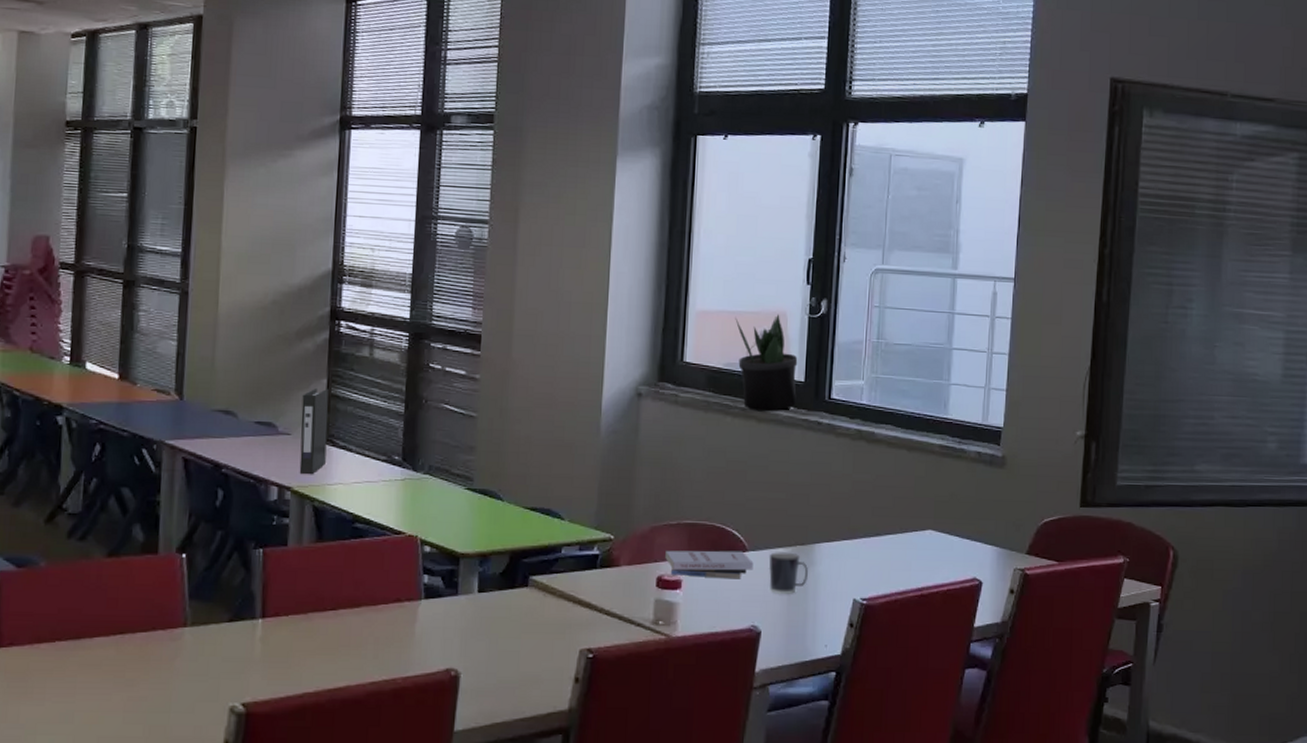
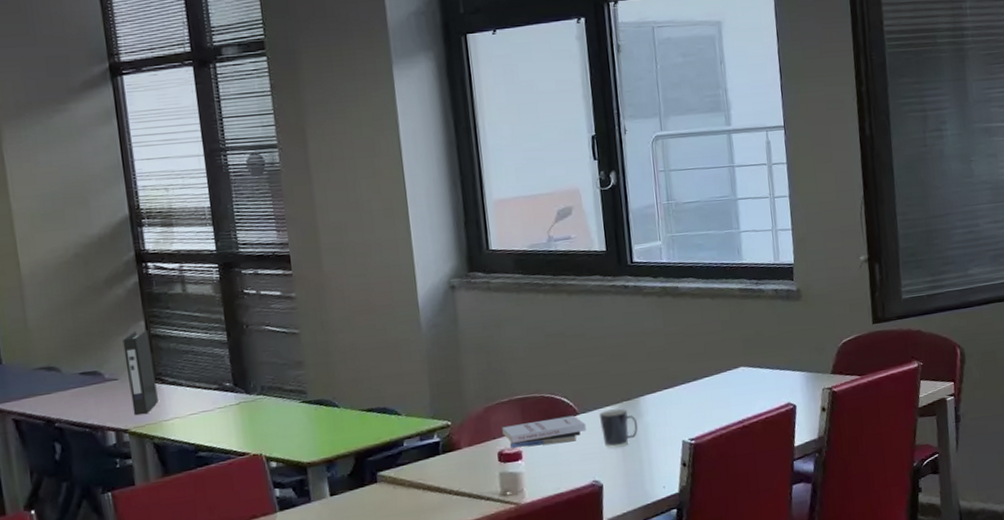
planter: present [735,314,798,412] -> none [531,192,602,286]

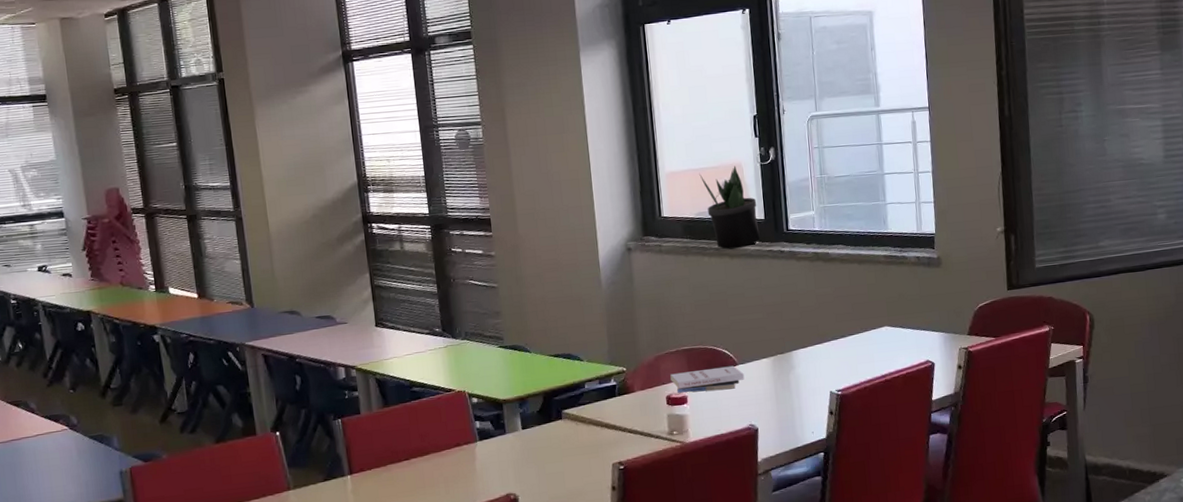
binder: present [122,329,158,416] -> none [351,280,380,355]
planter: none [531,192,602,286] -> present [699,166,760,250]
mug: present [599,408,638,449] -> none [755,360,790,397]

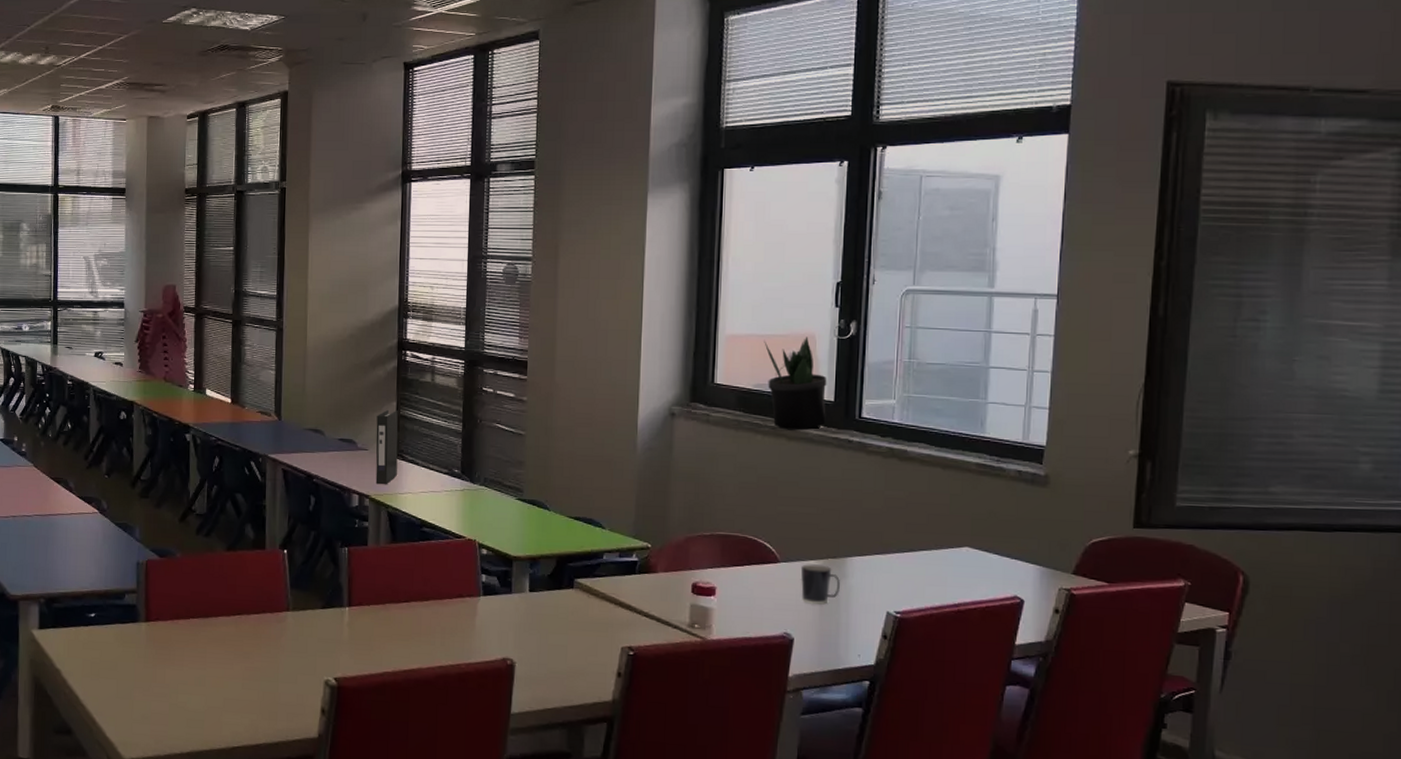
binder: none [351,280,380,355] -> present [375,409,398,485]
books: present [670,365,745,393] -> none [700,559,786,589]
mug: none [755,360,790,397] -> present [800,564,840,605]

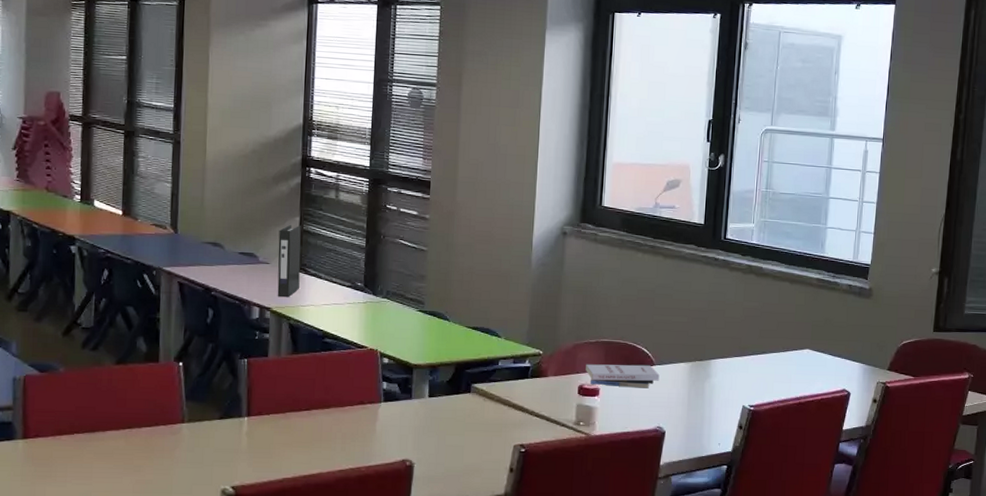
books: none [700,559,786,589] -> present [585,364,660,388]
planter: present [764,336,827,431] -> none [646,167,699,250]
mug: present [800,564,840,605] -> none [672,366,705,402]

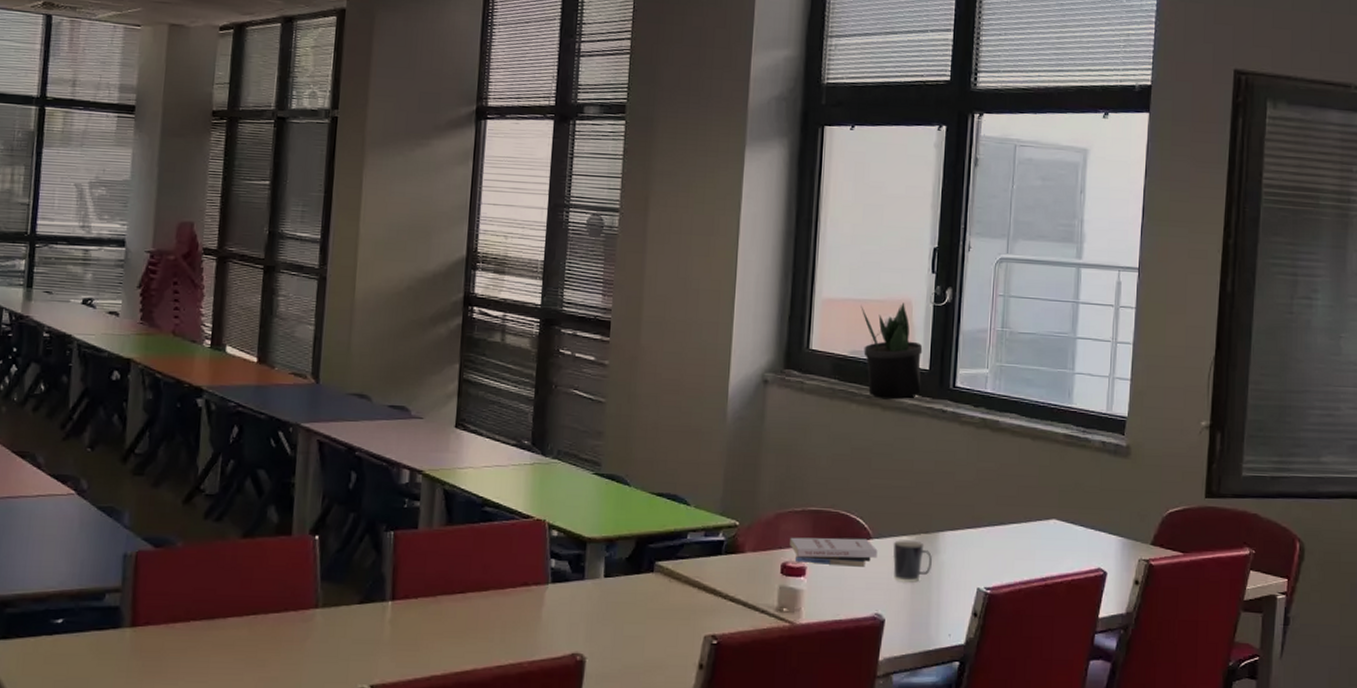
binder: present [277,224,301,298] -> none [430,372,461,459]
planter: none [646,167,699,250] -> present [861,302,923,400]
mug: none [672,366,705,402] -> present [892,540,932,583]

